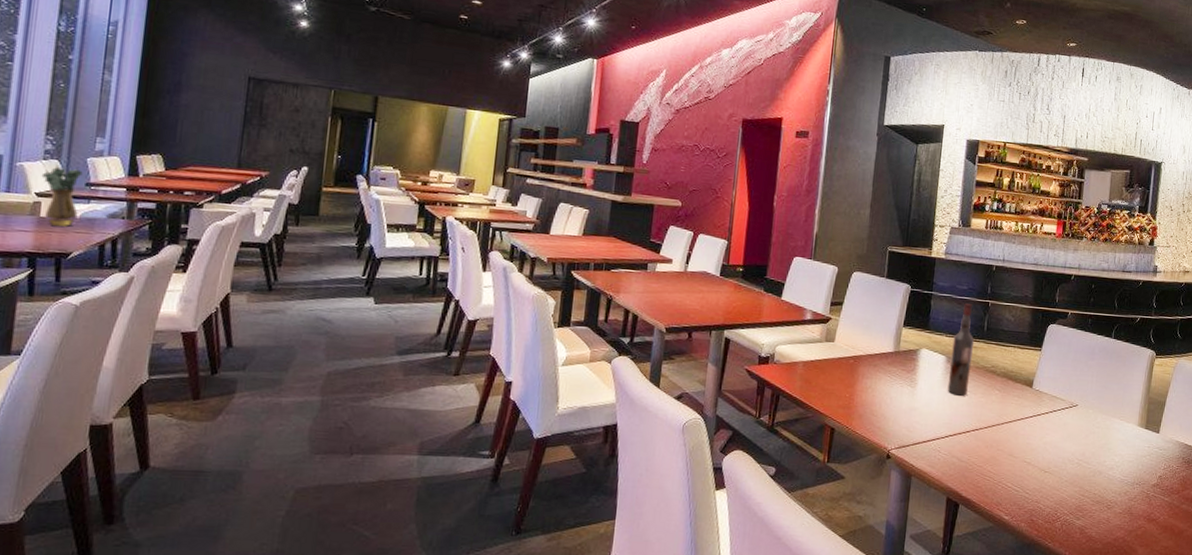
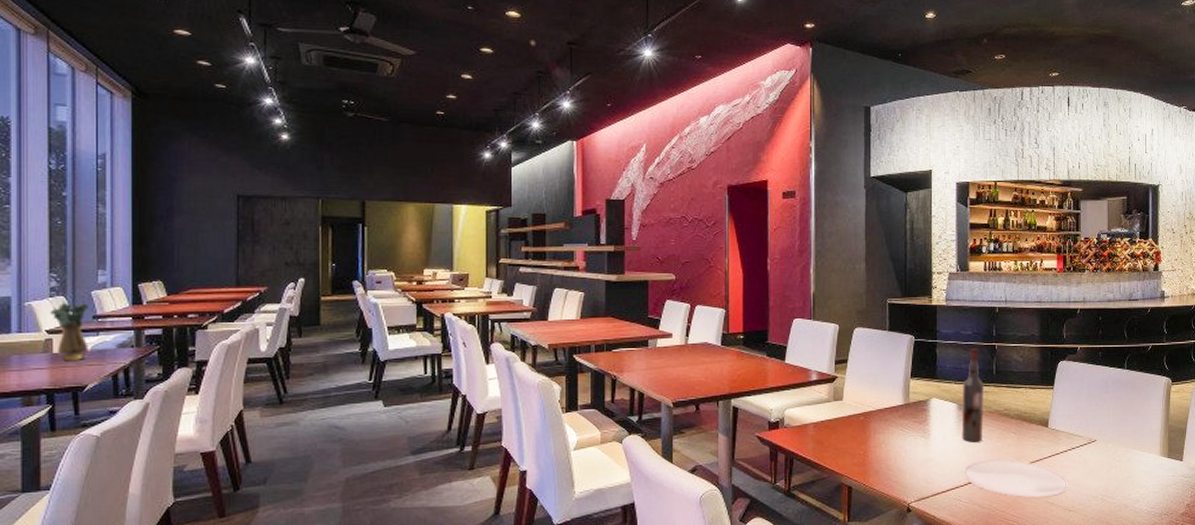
plate: none [945,414,1047,458] -> present [963,459,1069,499]

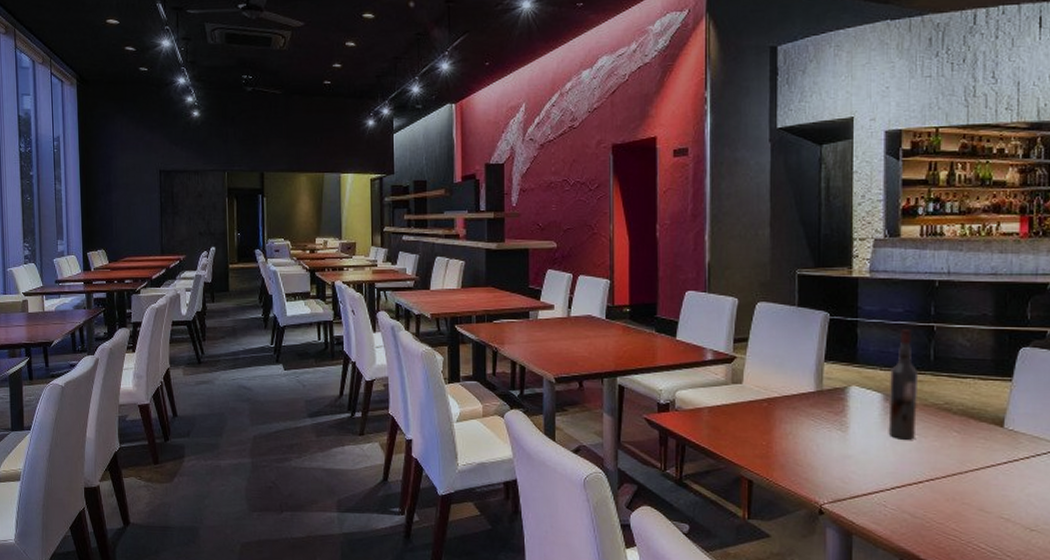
vase: present [50,301,89,362] -> none [25,267,53,320]
plate: present [963,459,1069,499] -> none [889,461,1031,513]

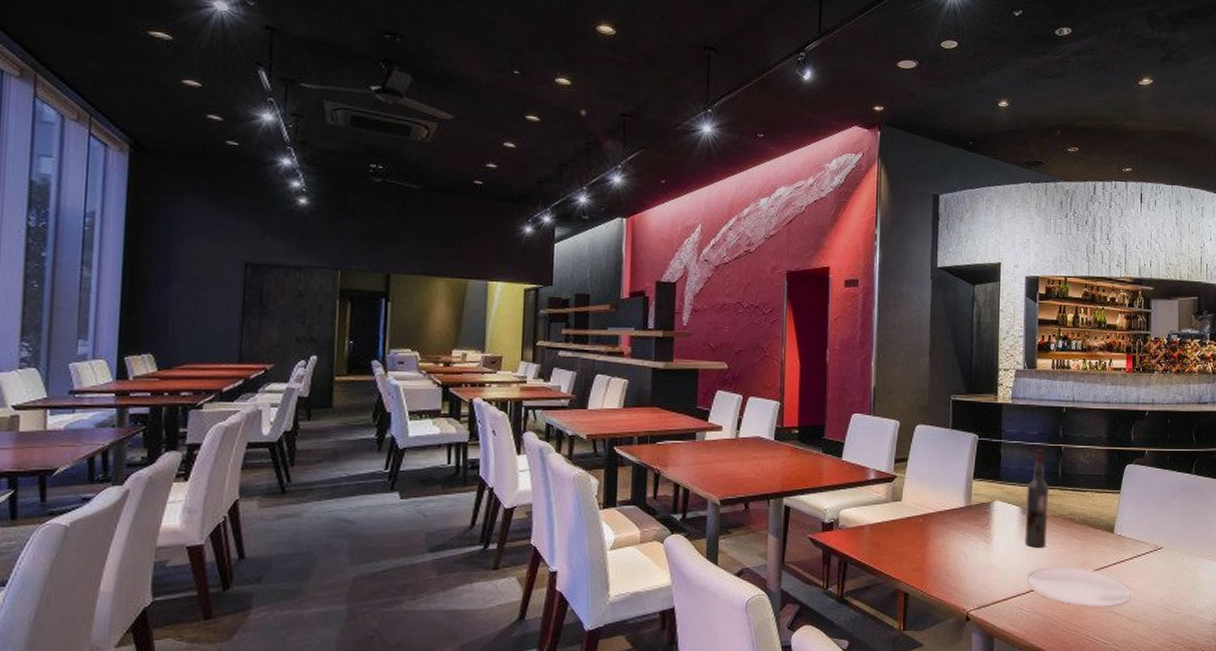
plate: none [889,461,1031,513] -> present [1025,566,1134,609]

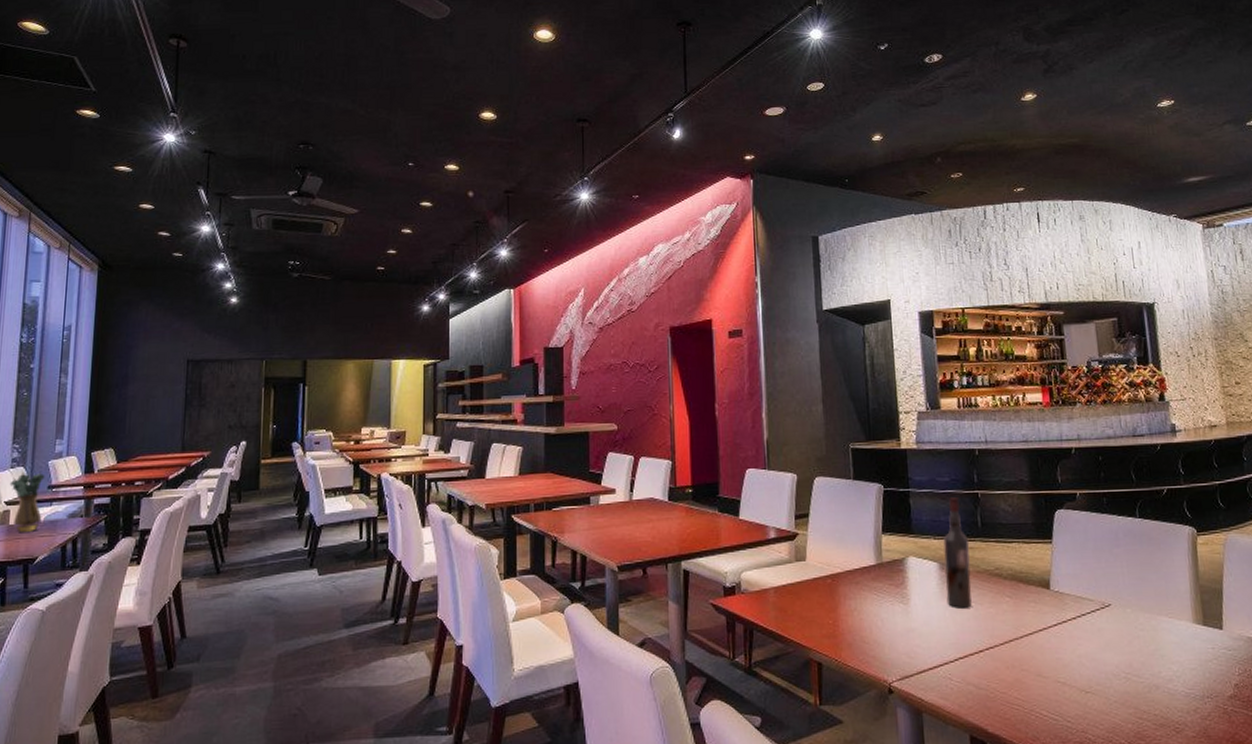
vase: none [18,373,65,442] -> present [9,471,45,533]
plate: present [1025,566,1134,609] -> none [951,628,1083,678]

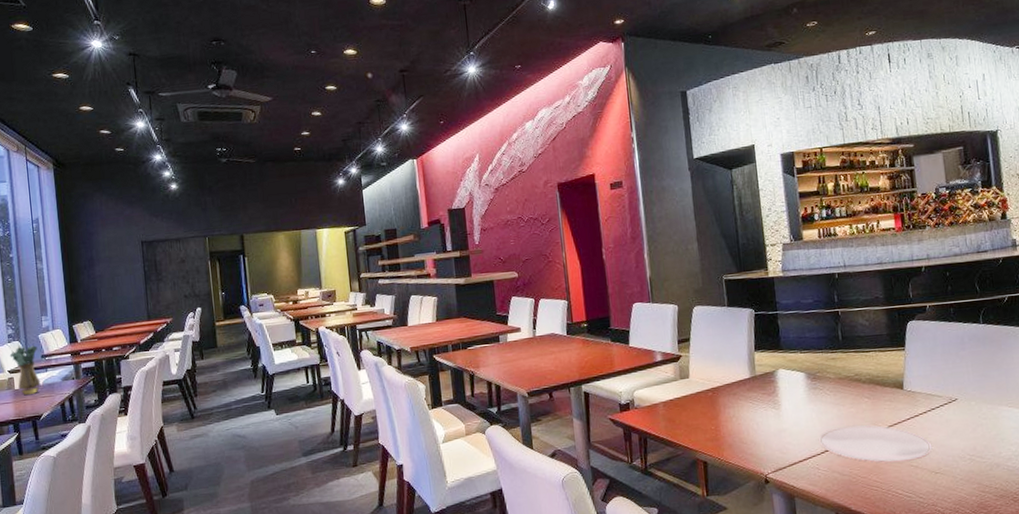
wine bottle: present [943,497,972,608] -> none [808,316,835,410]
plate: none [951,628,1083,678] -> present [818,425,933,464]

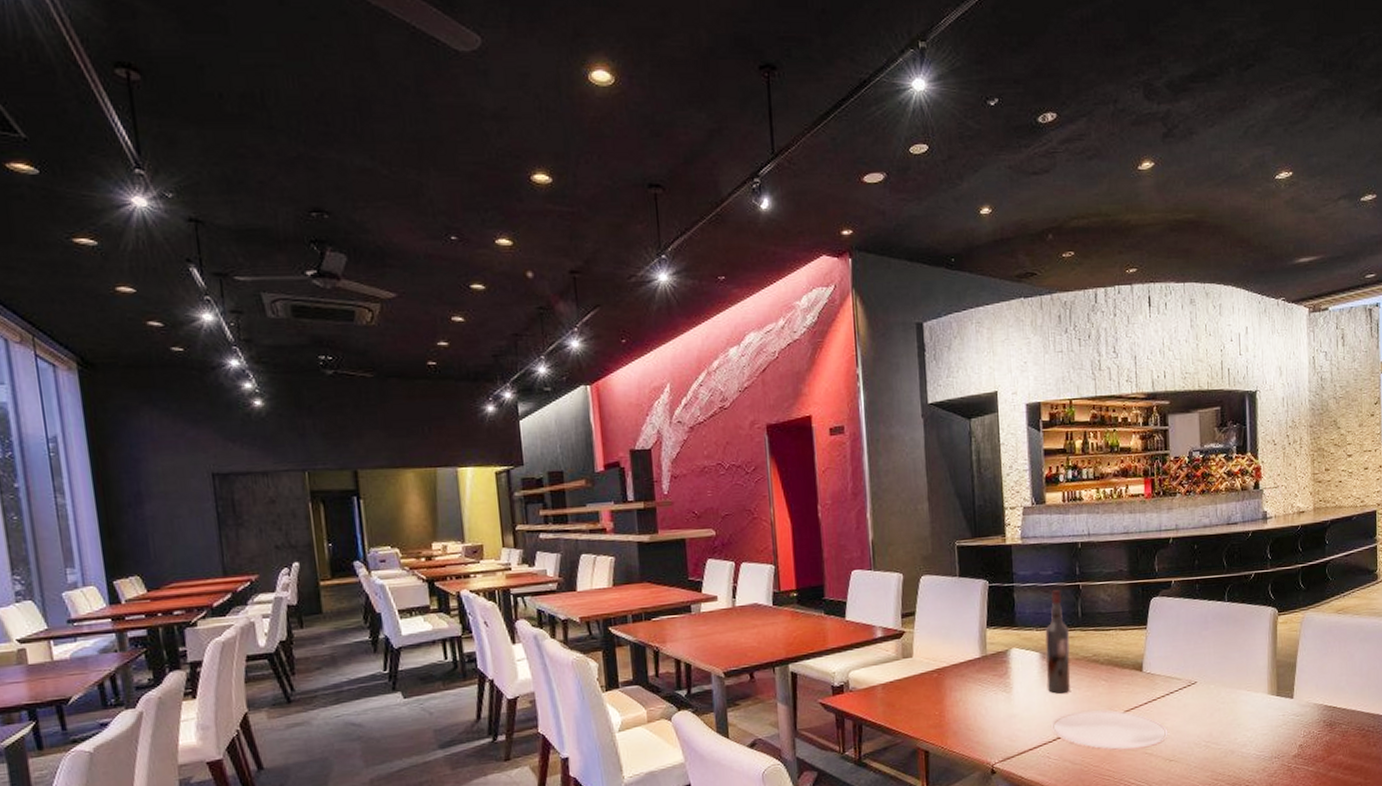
vase: present [9,344,41,396] -> none [18,605,68,673]
wine bottle: none [808,316,835,410] -> present [1044,590,1071,694]

